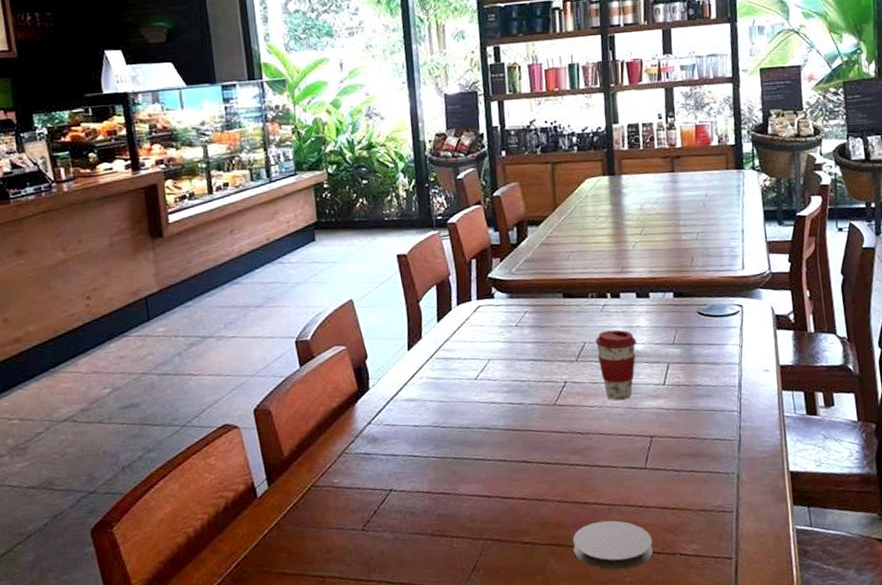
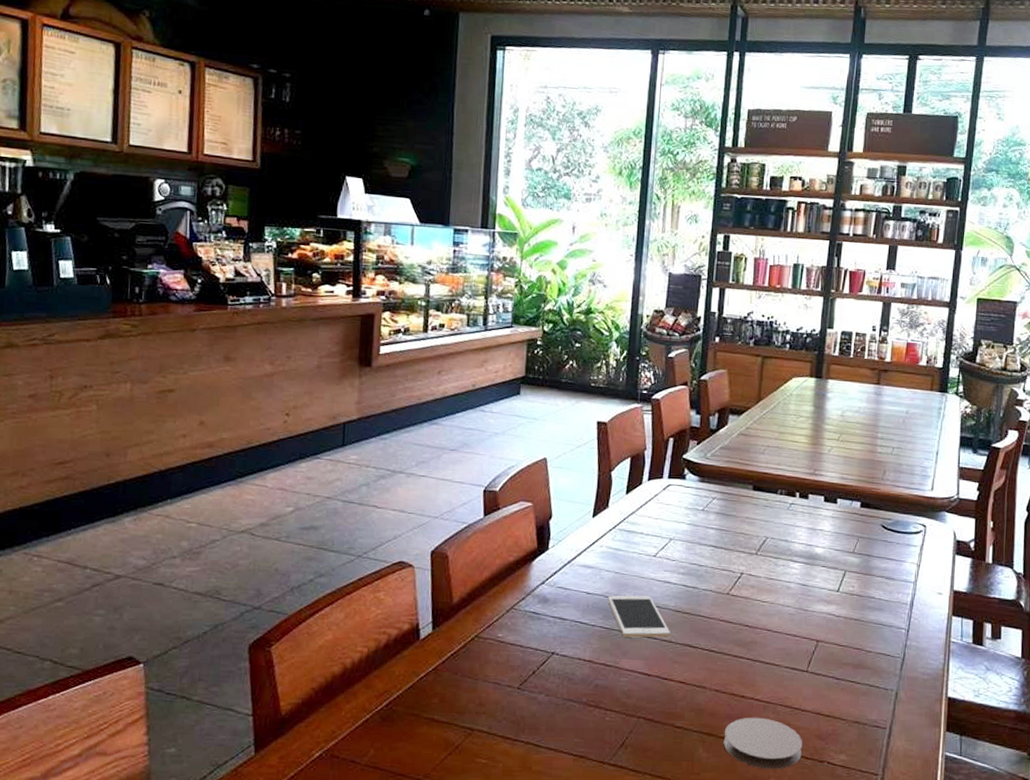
cell phone: none [435,419,504,464] -> present [607,595,670,638]
coffee cup: present [595,329,637,401] -> none [777,529,818,601]

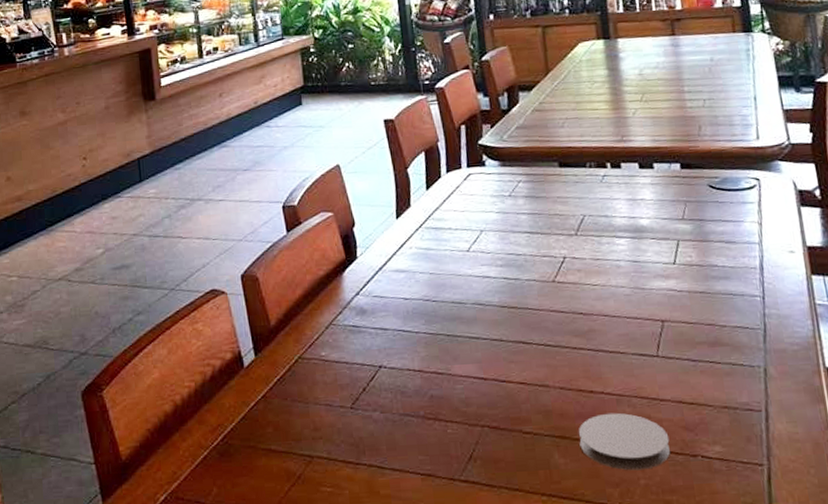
cell phone: present [607,595,670,638] -> none [426,294,500,341]

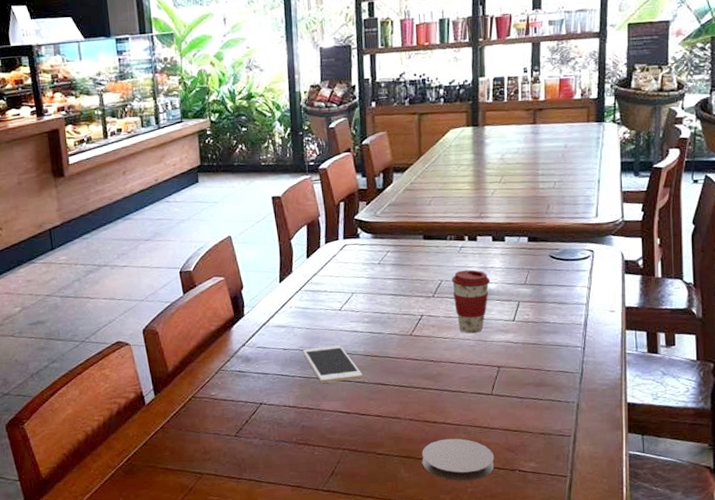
cell phone: none [426,294,500,341] -> present [302,345,363,383]
coffee cup: none [595,202,642,280] -> present [451,269,491,334]

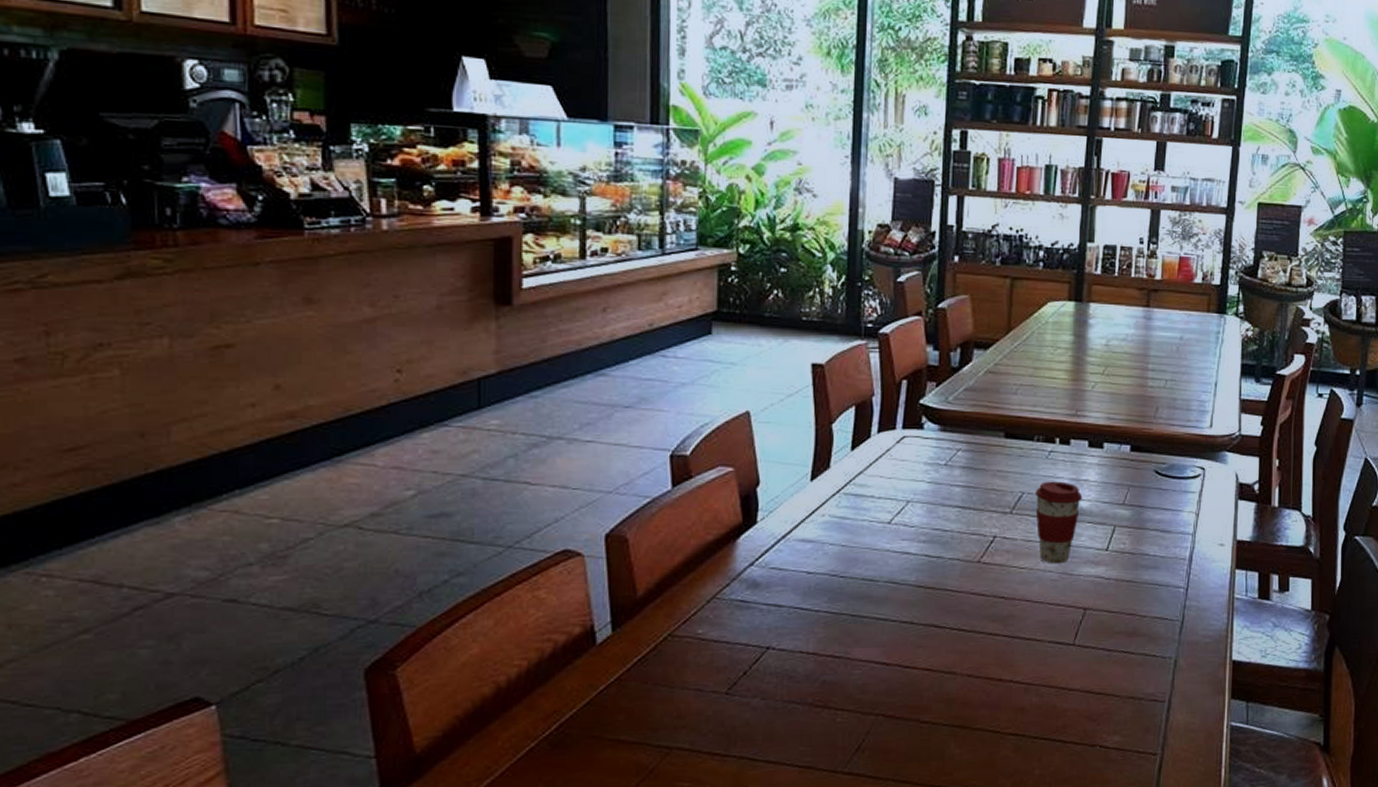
cell phone: present [302,345,363,383] -> none [833,571,911,622]
coaster: present [421,438,495,482] -> none [979,702,1071,761]

